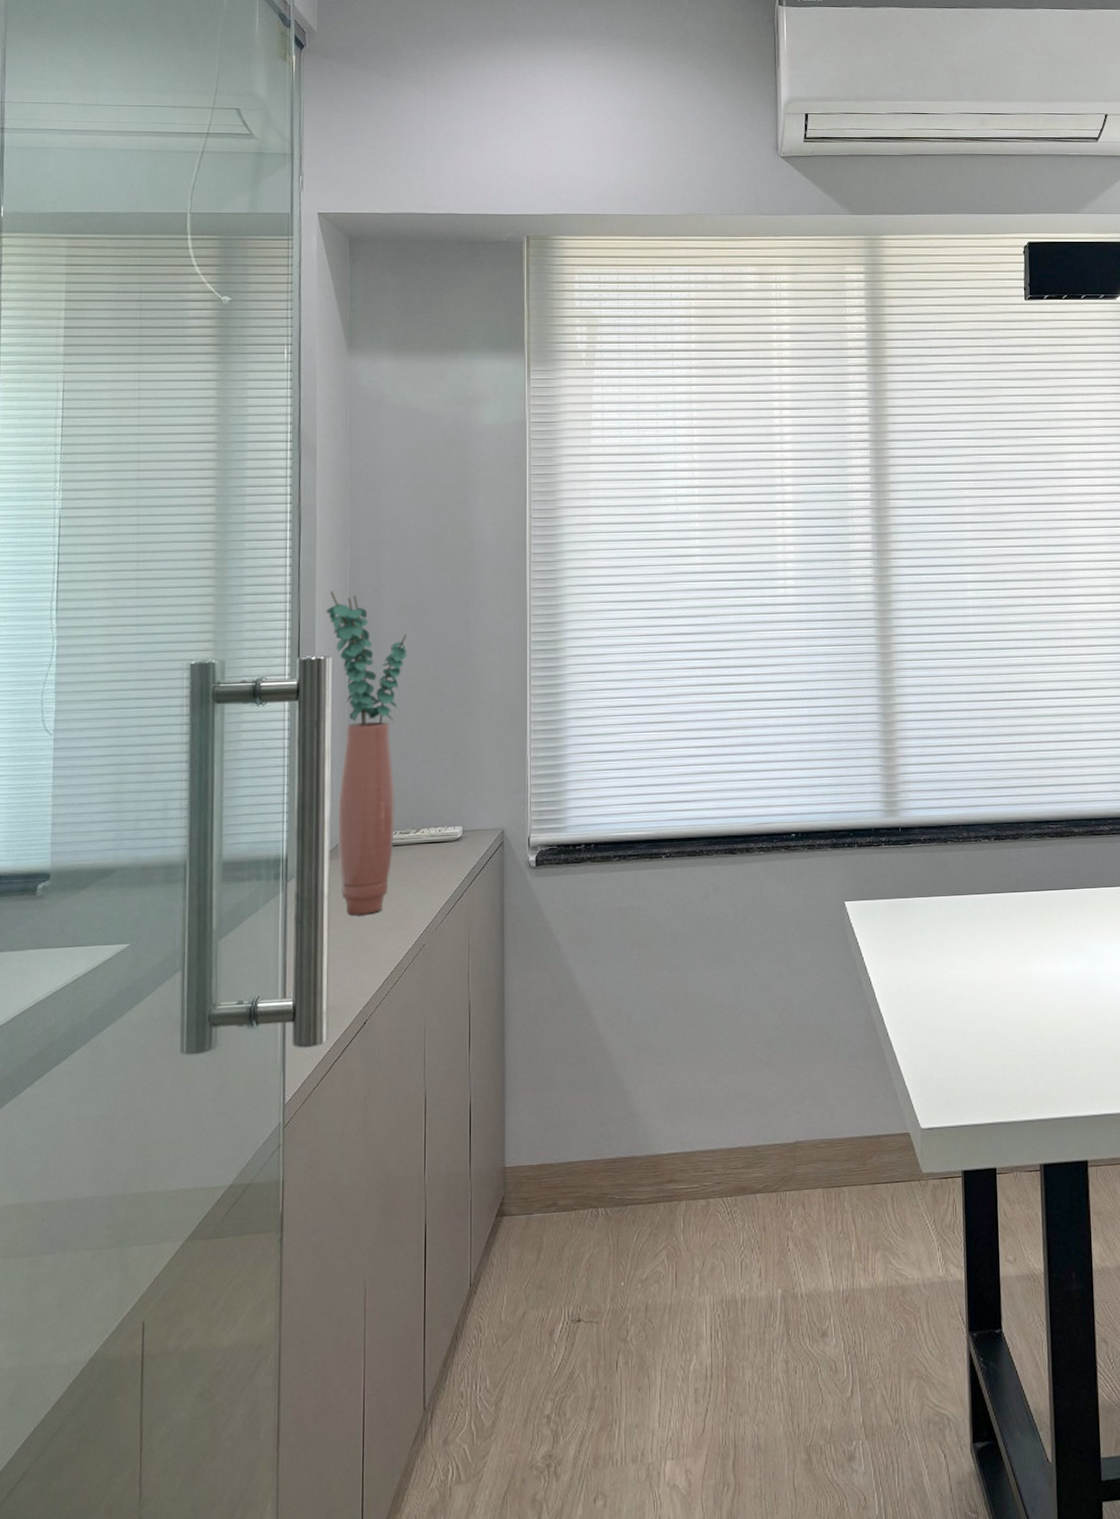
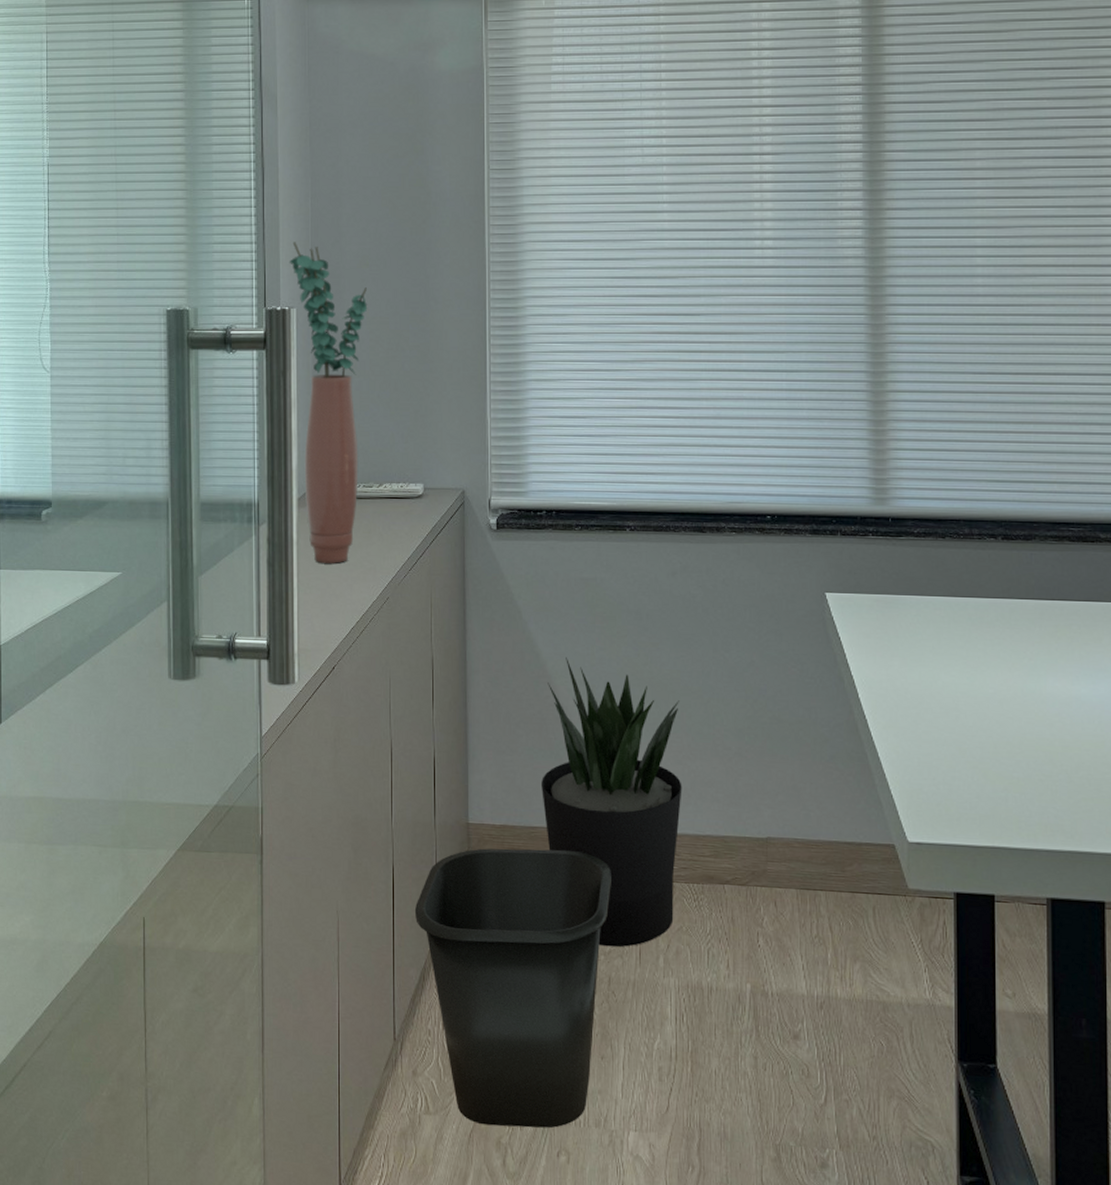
waste bin: none [447,1180,648,1484] -> present [414,848,611,1129]
planter: none [579,987,716,1274] -> present [542,657,682,947]

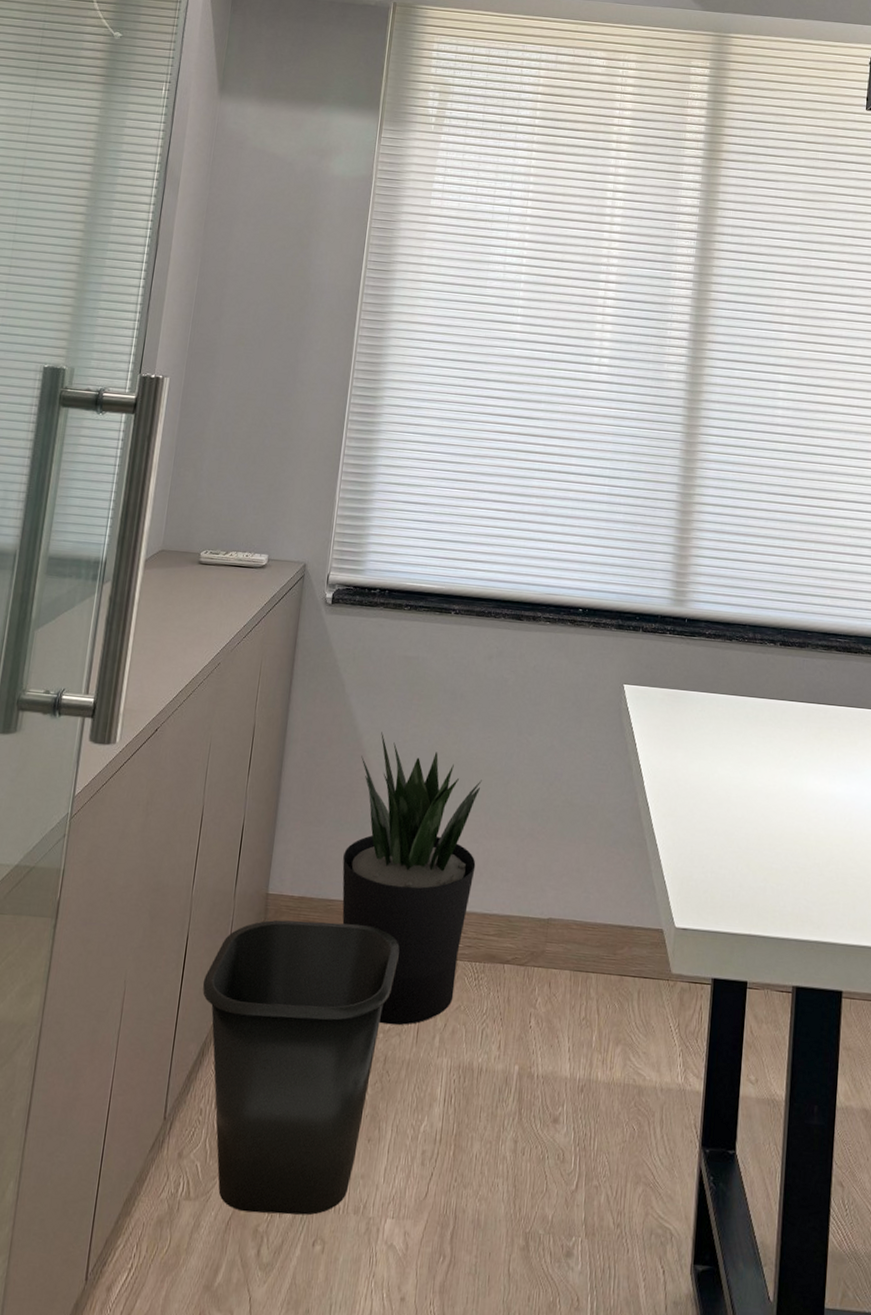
vase: present [289,242,368,564] -> none [150,315,239,626]

